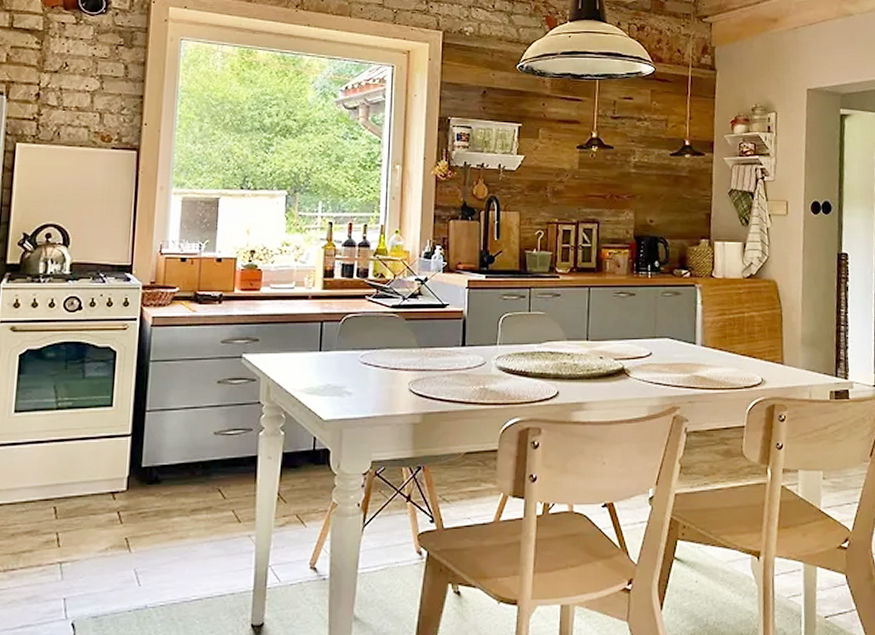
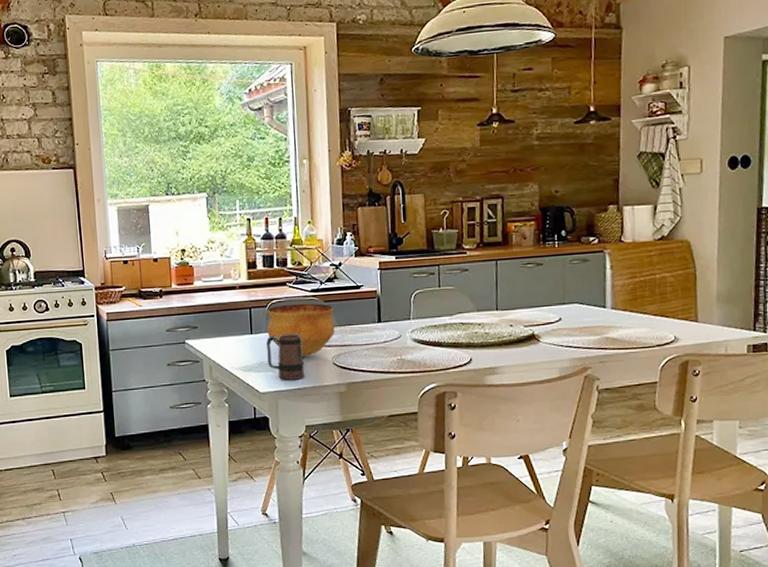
mug: none [336,353,377,407] -> present [266,333,305,380]
bowl: none [338,320,415,380] -> present [267,303,335,357]

